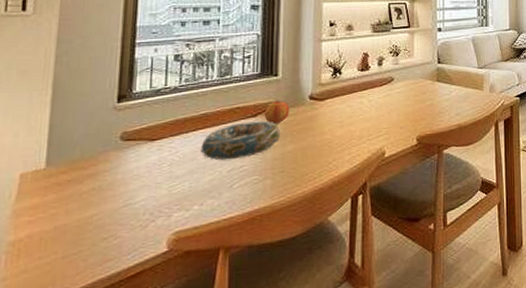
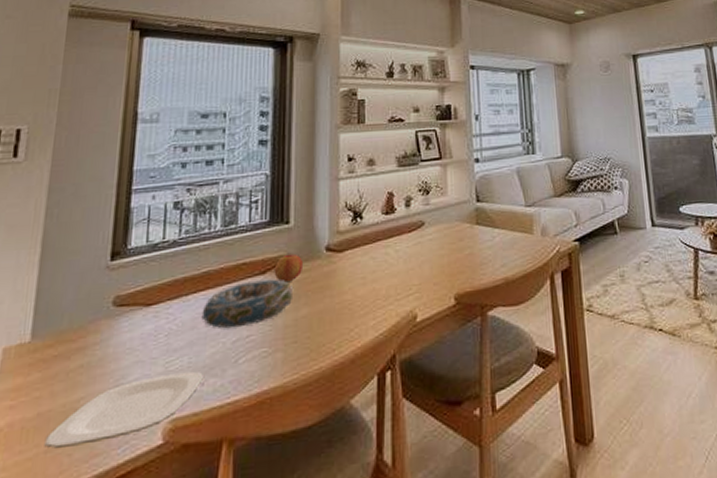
plate: none [62,194,202,255] -> present [44,371,203,448]

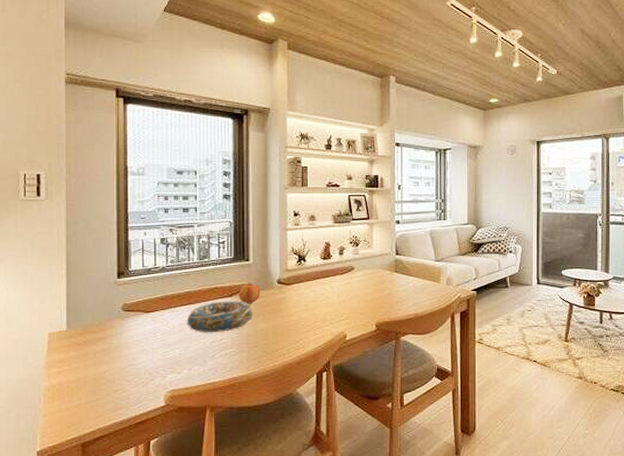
plate: present [44,371,203,448] -> none [84,360,190,401]

